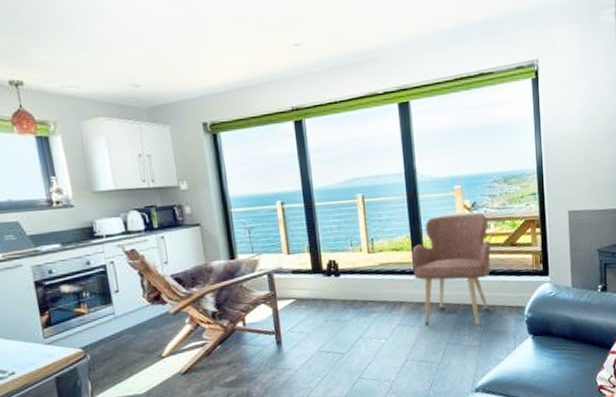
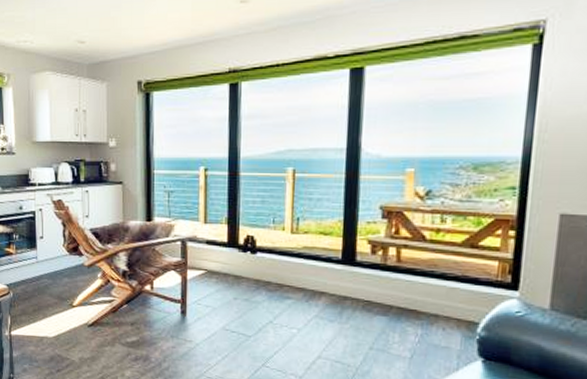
armchair: present [411,213,491,326] -> none [340,201,444,335]

